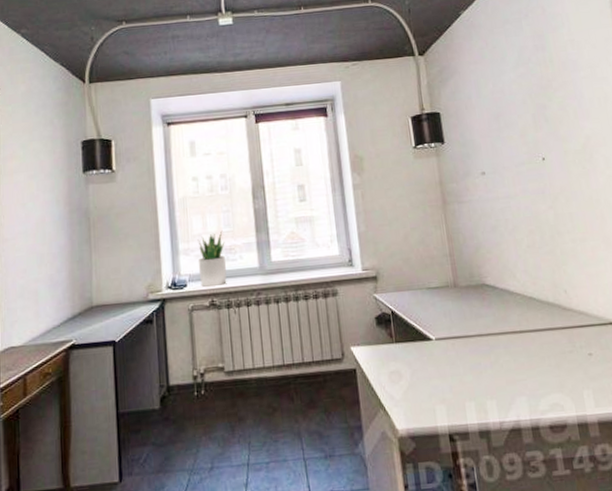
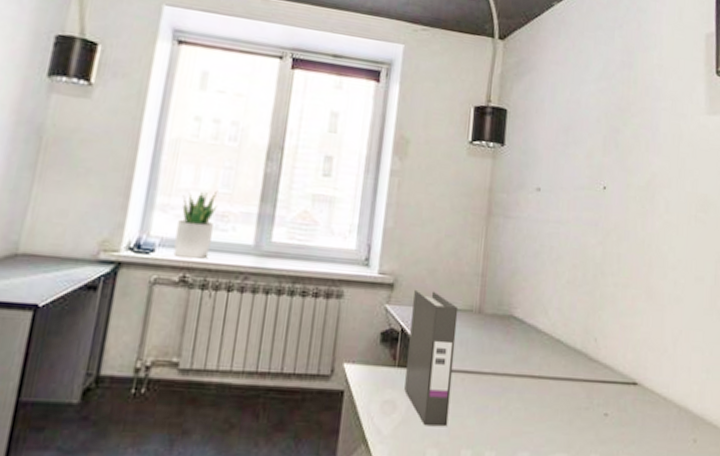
binder: none [395,276,449,386] -> present [404,289,459,425]

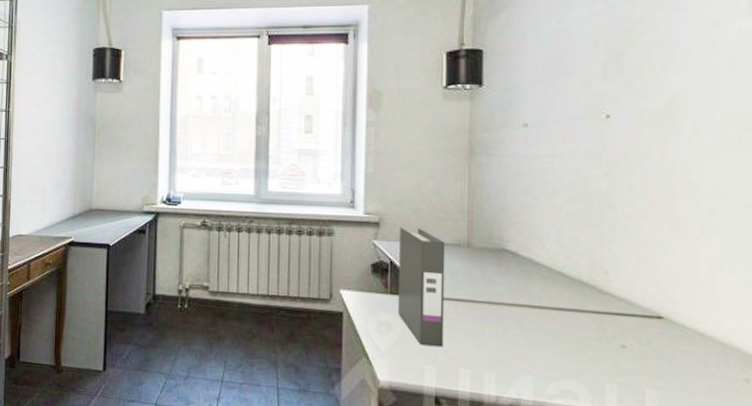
planter: present [173,190,218,259] -> none [193,153,223,207]

